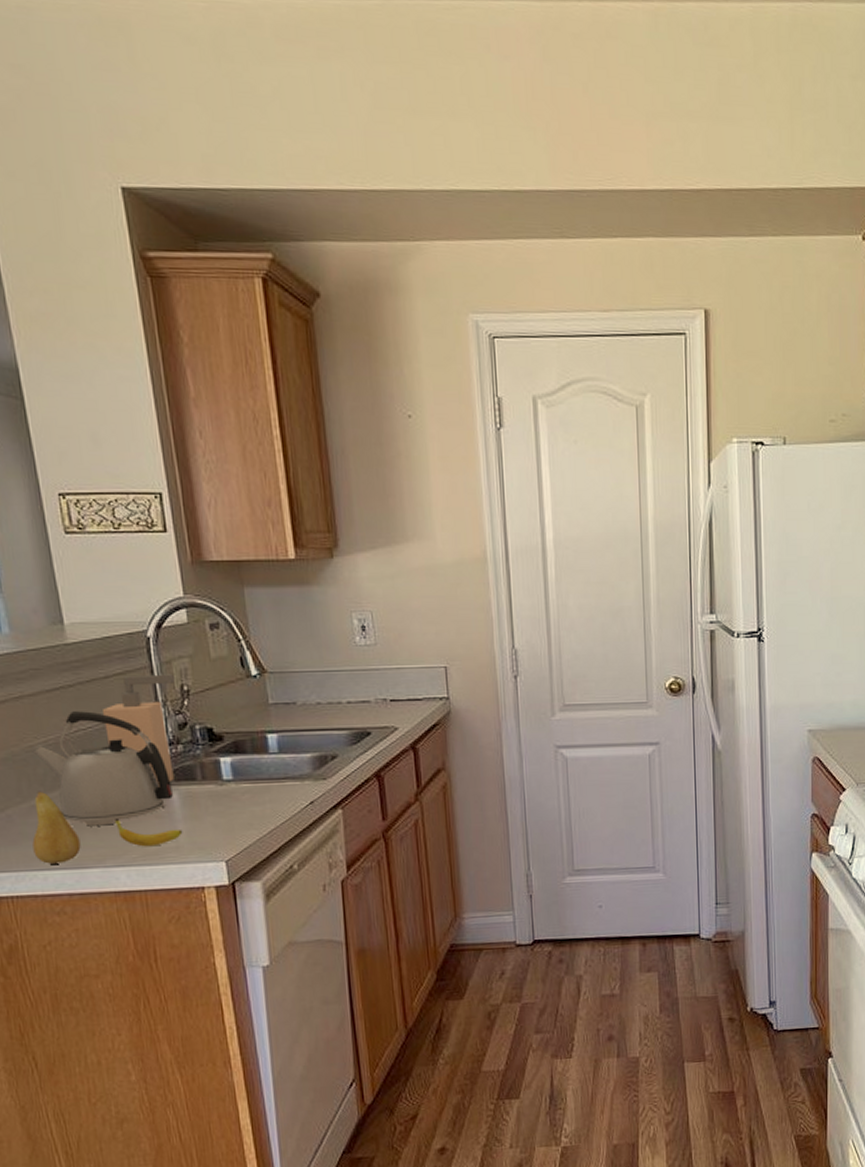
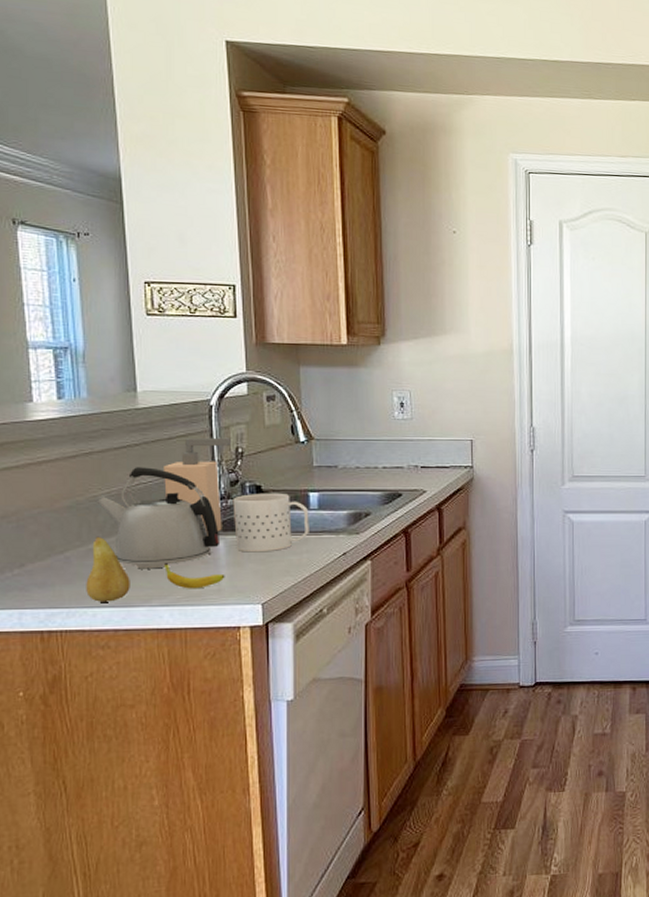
mug: none [182,735,271,804] -> present [232,493,309,553]

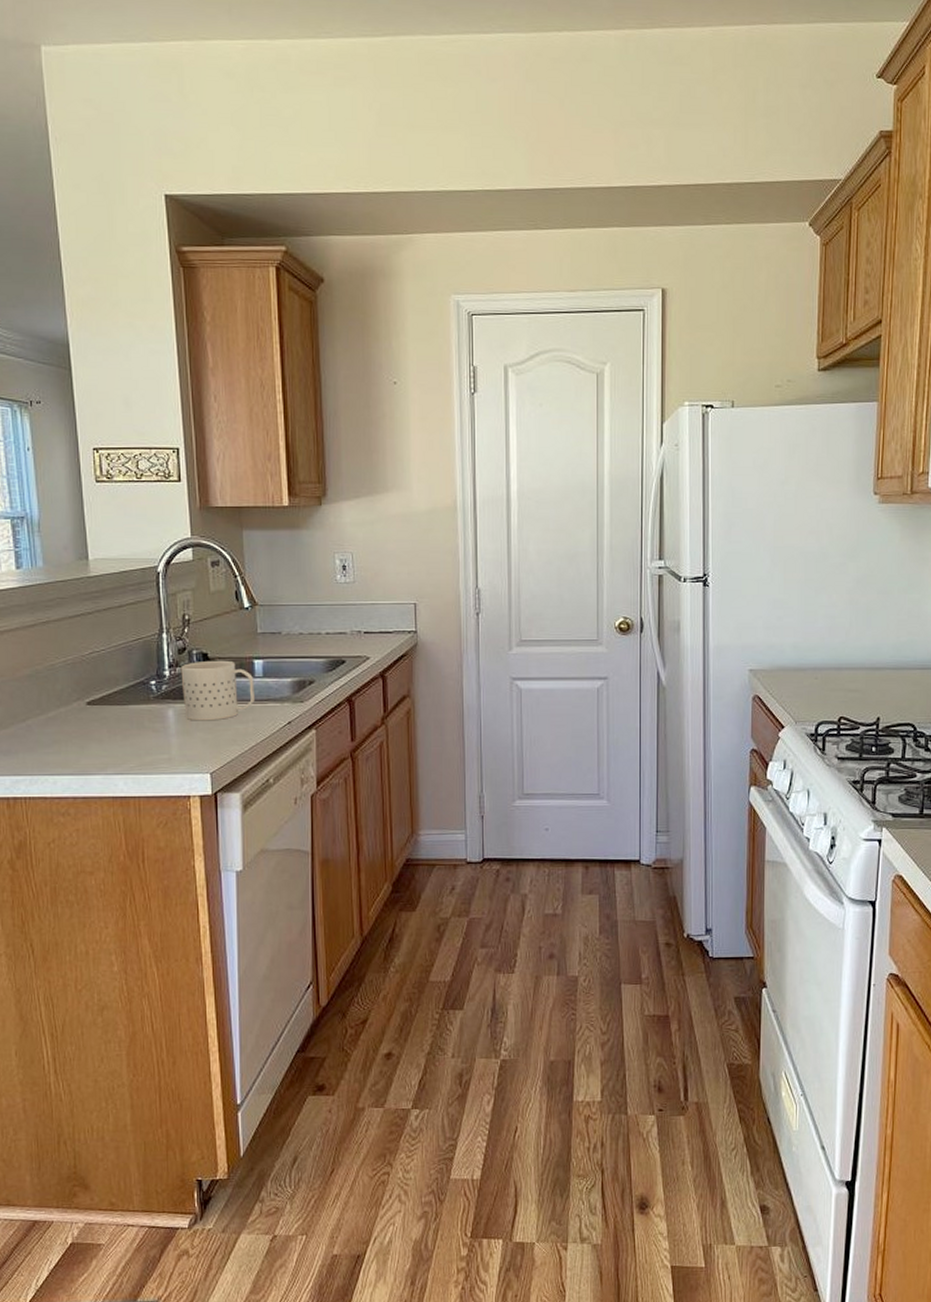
fruit: present [86,536,130,602] -> none [46,704,87,770]
kettle: present [95,467,221,569] -> none [53,636,170,737]
soap dispenser: present [162,437,231,537] -> none [114,605,178,705]
fruit: present [164,563,225,589] -> none [118,732,175,758]

